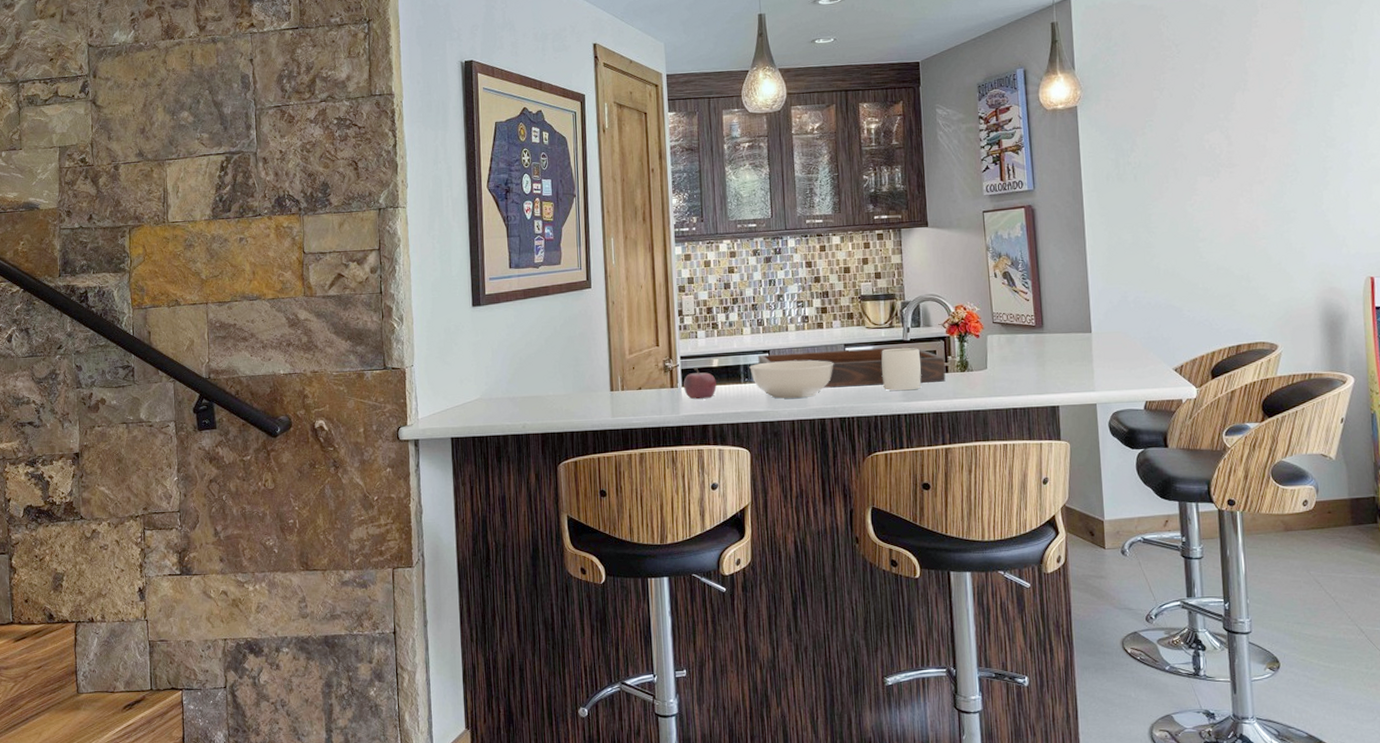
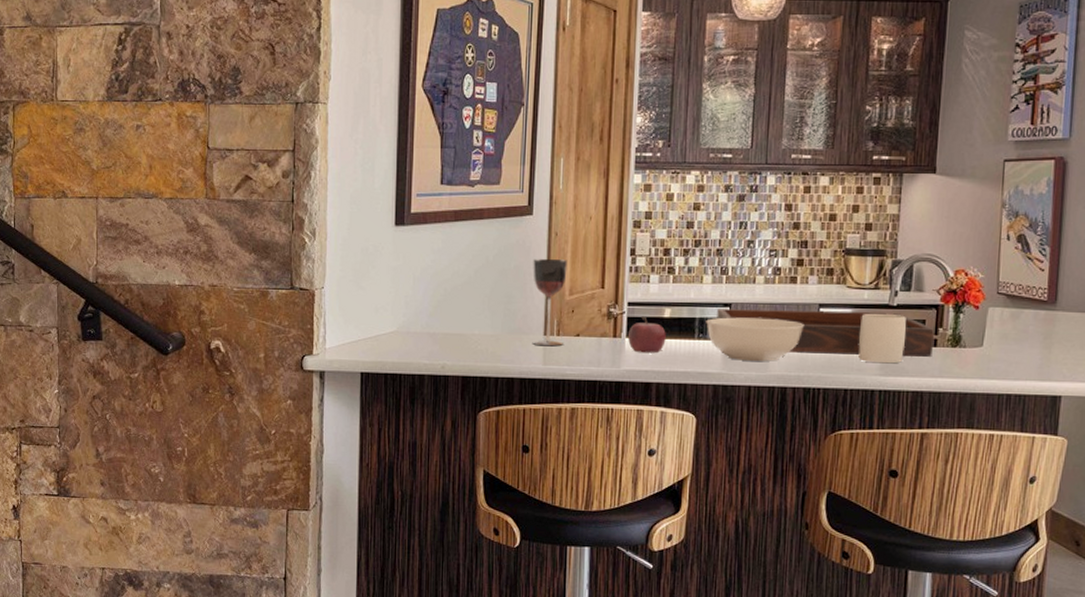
wineglass: none [595,324,628,401] -> present [532,259,567,347]

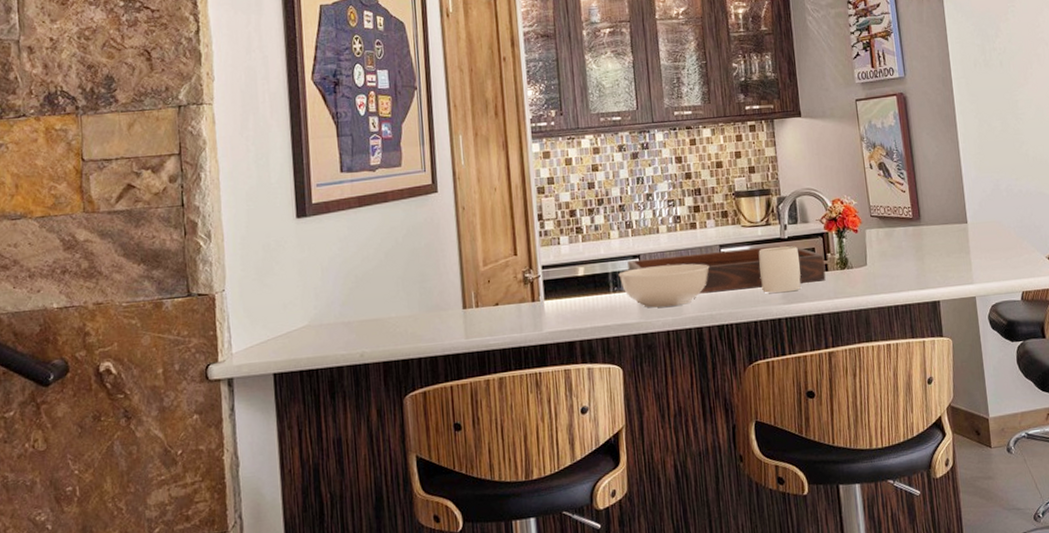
wineglass: present [532,259,567,347] -> none [443,232,483,320]
fruit: present [628,316,666,354] -> none [546,277,583,314]

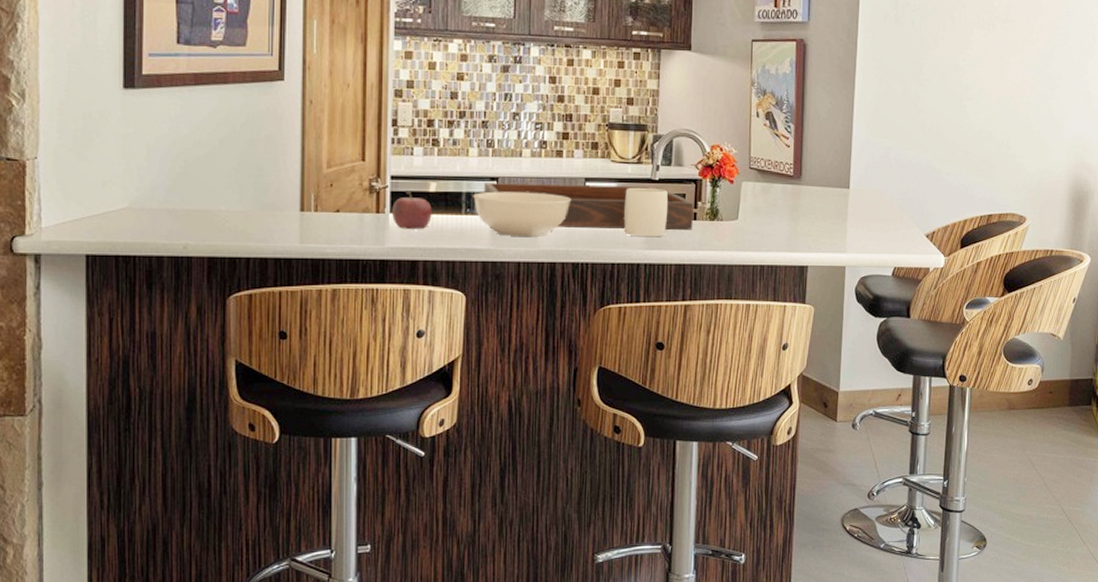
fruit: none [546,277,583,314] -> present [392,190,432,230]

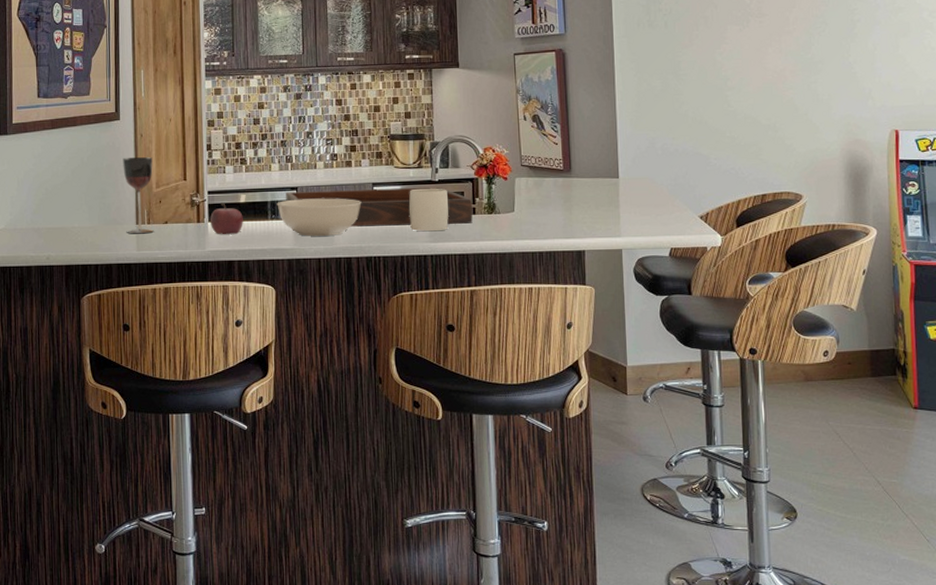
wineglass: none [286,128,324,223] -> present [123,157,154,234]

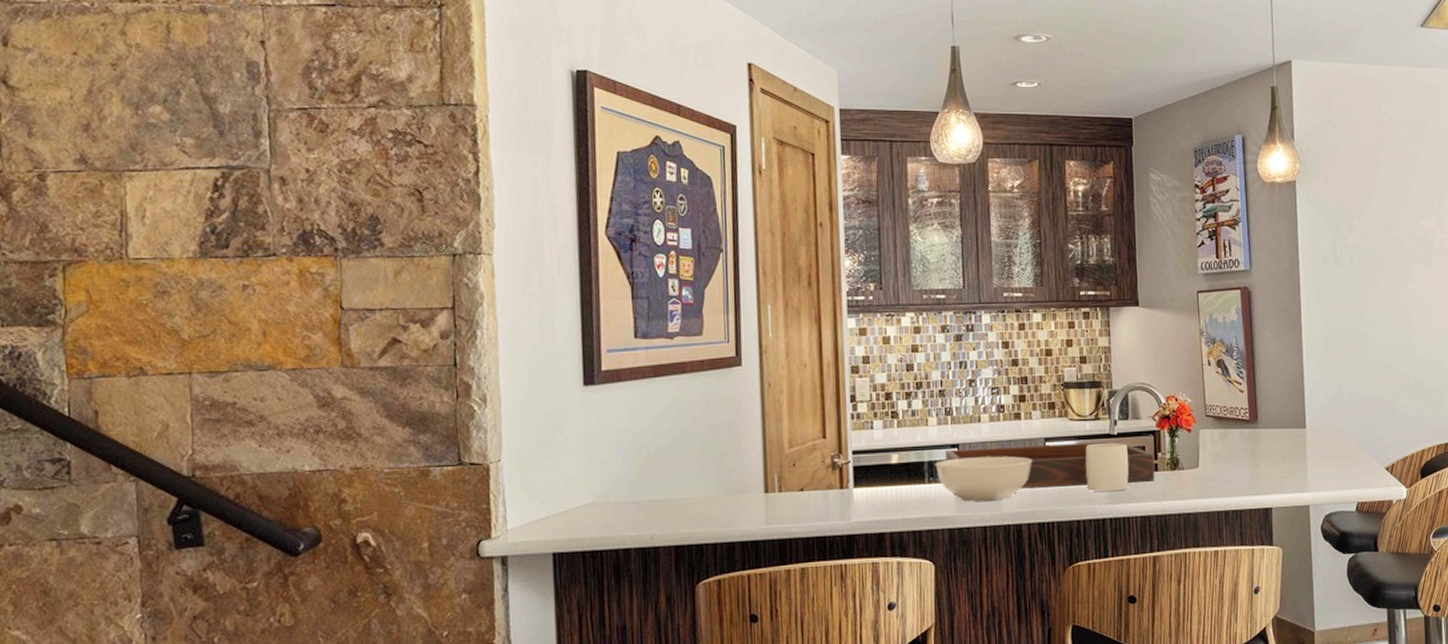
wineglass: present [123,157,154,234] -> none [746,411,787,505]
fruit: present [210,202,243,235] -> none [856,464,896,503]

